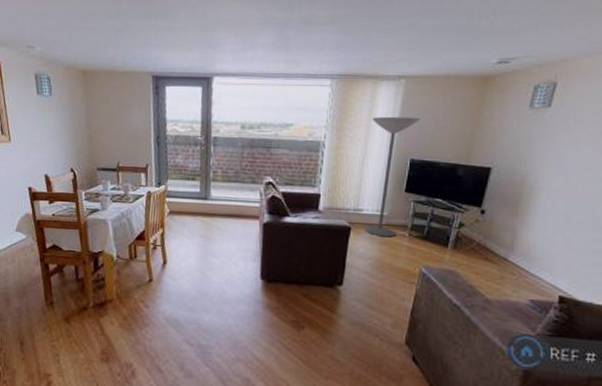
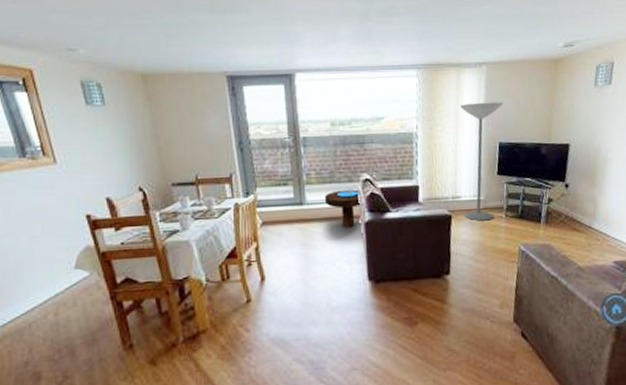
side table: none [228,190,263,227] -> present [325,189,363,228]

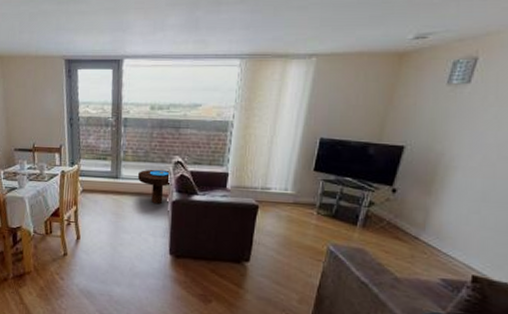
floor lamp: present [459,101,504,221] -> none [271,95,332,216]

